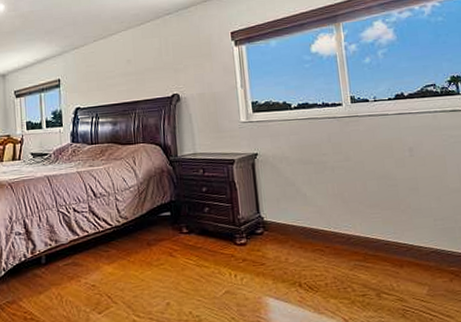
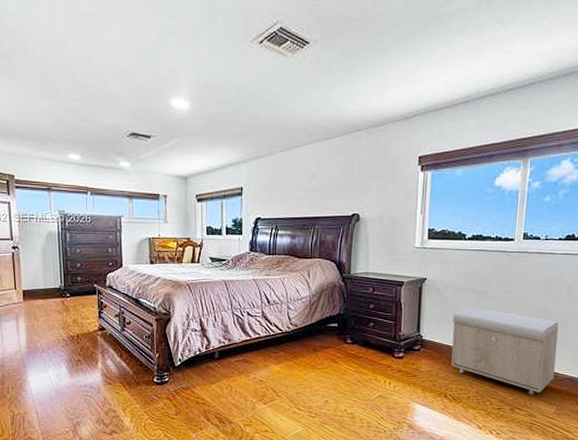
storage bench: none [292,179,418,275] -> present [451,307,559,395]

